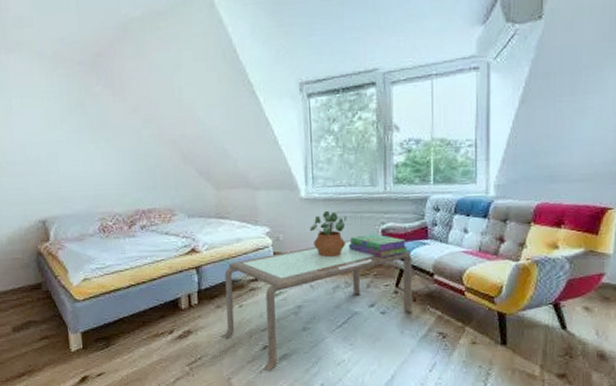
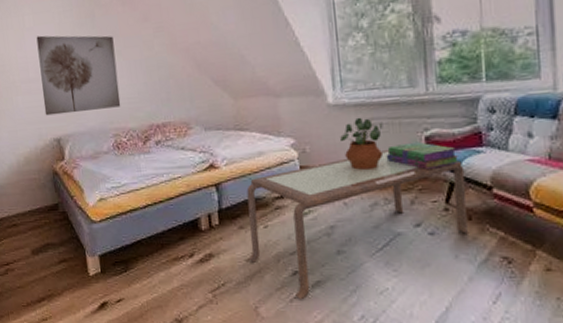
wall art: none [24,119,108,198] -> present [36,35,121,116]

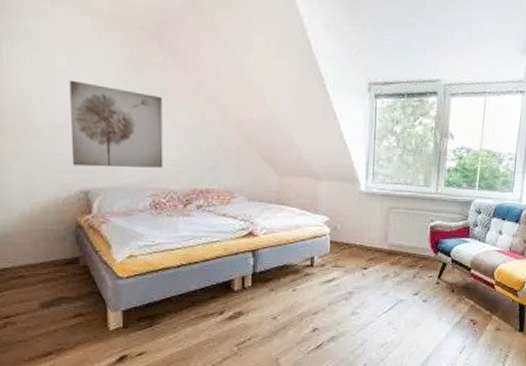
coffee table: present [246,150,470,300] -> none [275,234,455,352]
potted plant: present [340,117,384,170] -> none [367,205,401,248]
stack of books: present [386,141,459,169] -> none [400,229,451,251]

